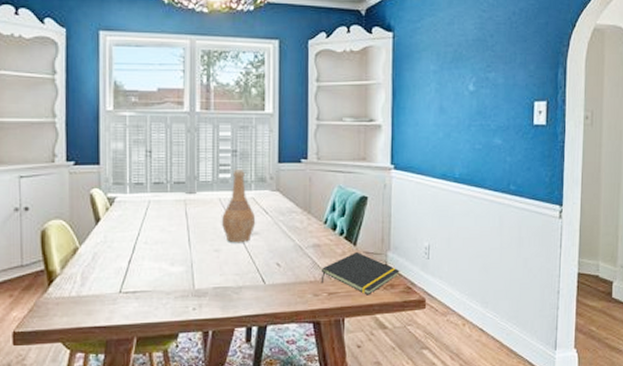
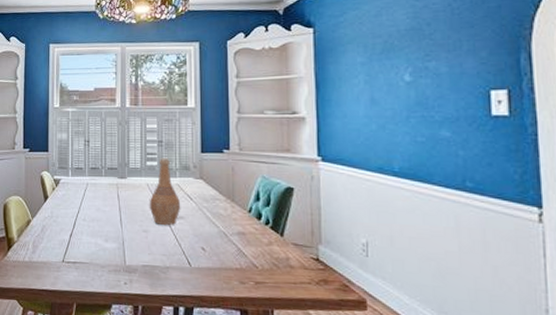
notepad: present [320,251,400,295] -> none [247,242,334,289]

